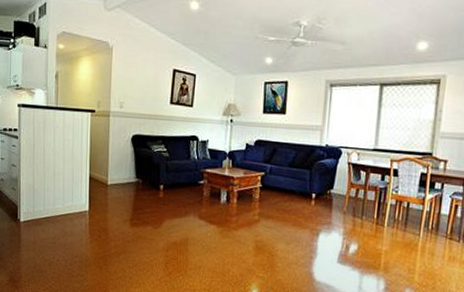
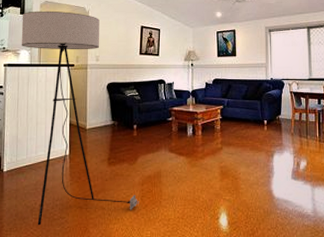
floor lamp: none [36,43,163,281] -> present [21,11,139,226]

